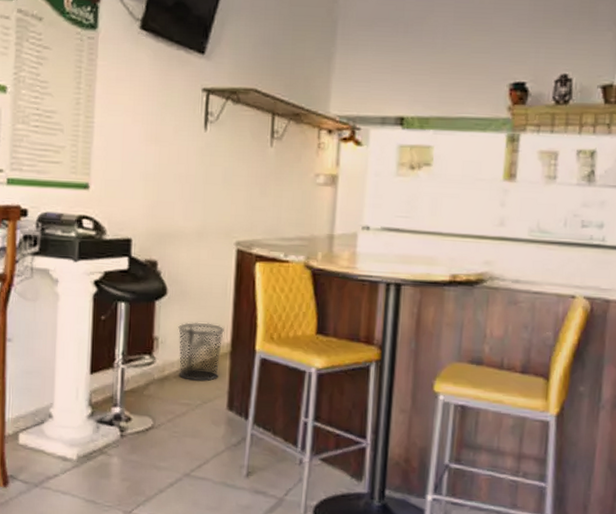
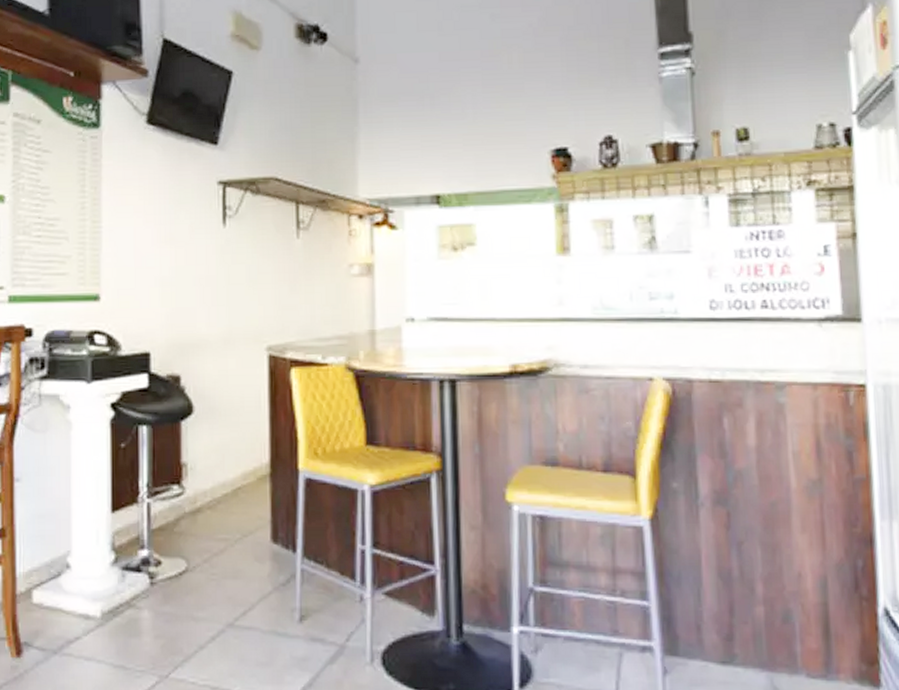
waste bin: present [178,322,225,382] -> none [209,442,262,511]

